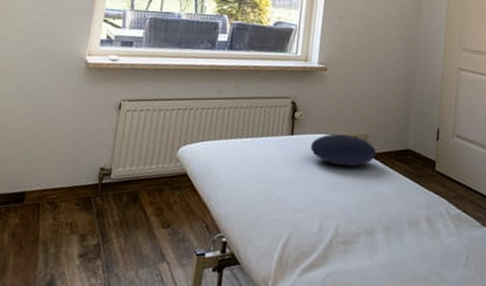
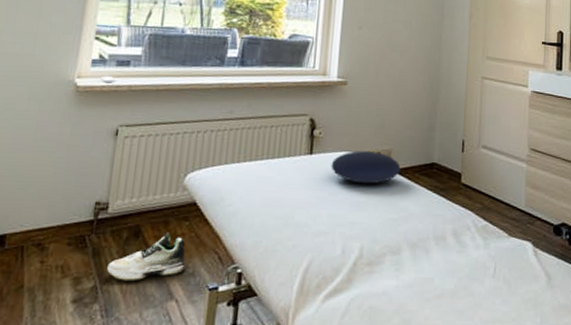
shoe: none [109,200,178,242] -> present [107,232,187,282]

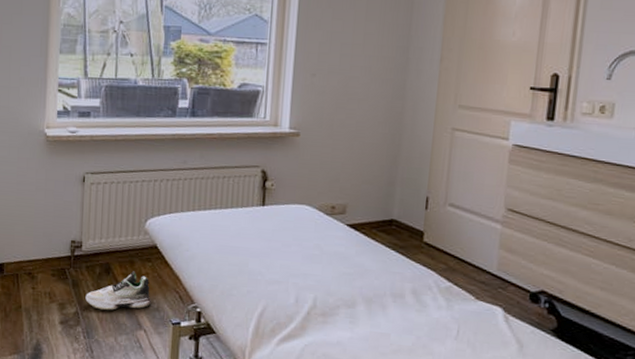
cushion: present [331,151,401,184] -> none [283,204,357,238]

